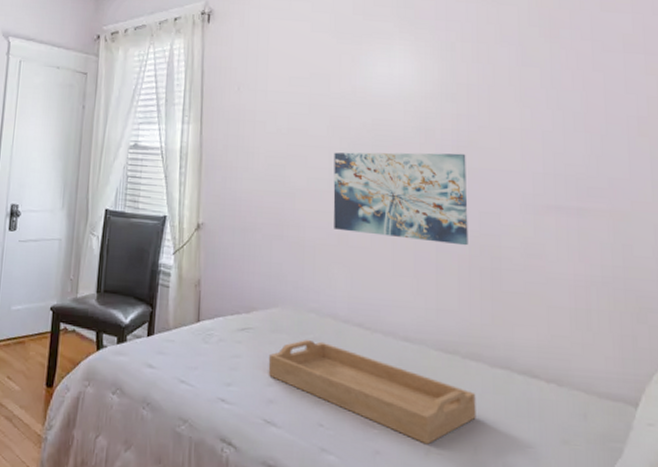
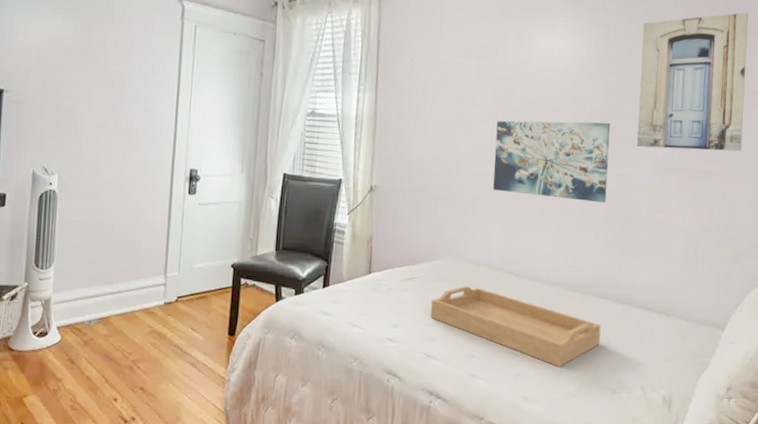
wall art: none [495,29,631,187] -> present [637,12,749,152]

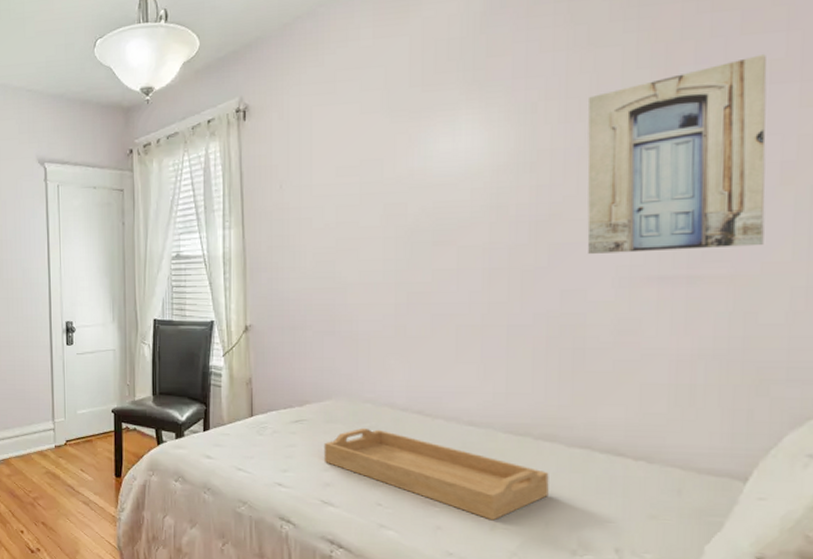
wall art: present [493,120,611,203] -> none [389,228,547,327]

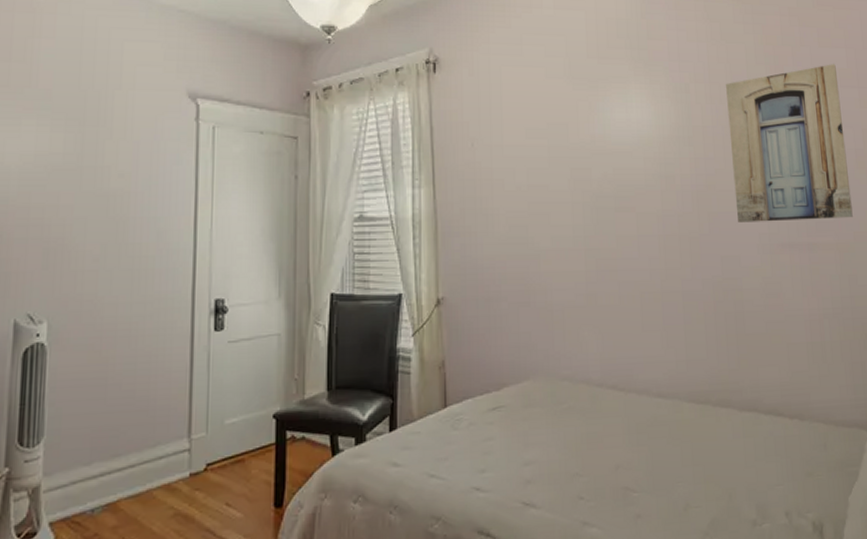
serving tray: present [323,427,549,521] -> none [523,409,729,500]

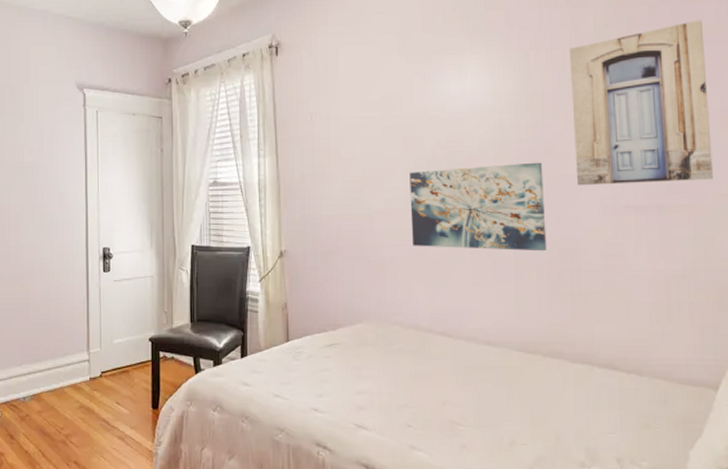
wall art: none [577,198,713,293] -> present [409,162,547,252]

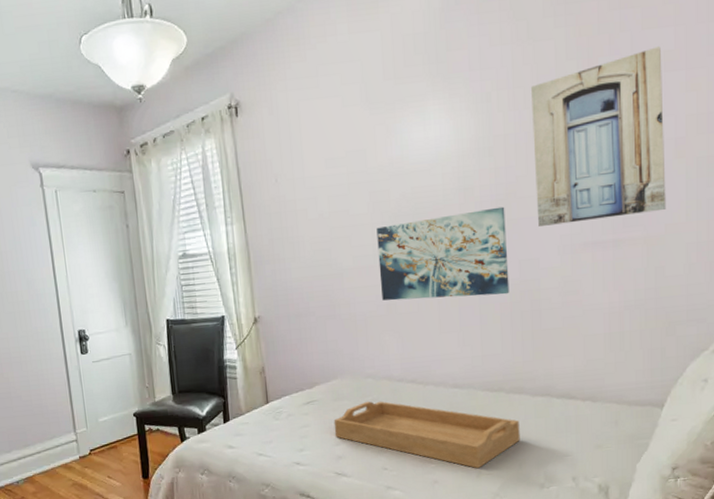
serving tray: none [356,350,558,437] -> present [333,401,520,469]

